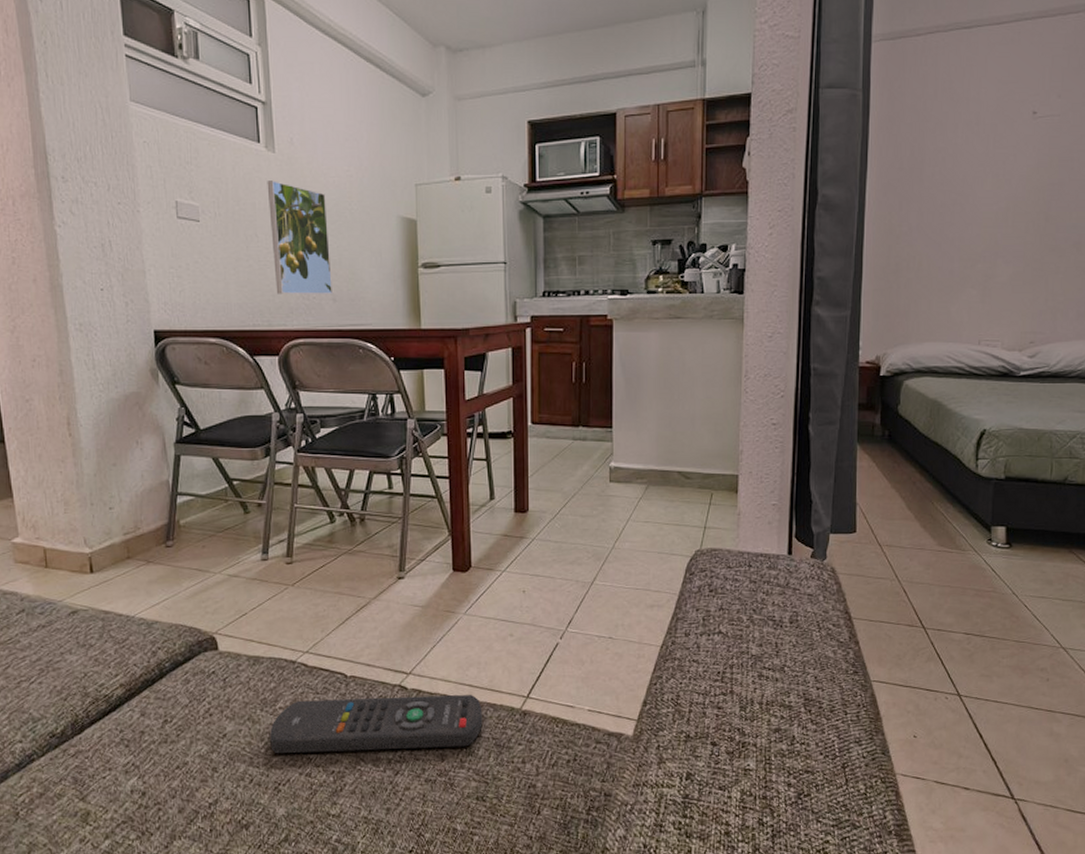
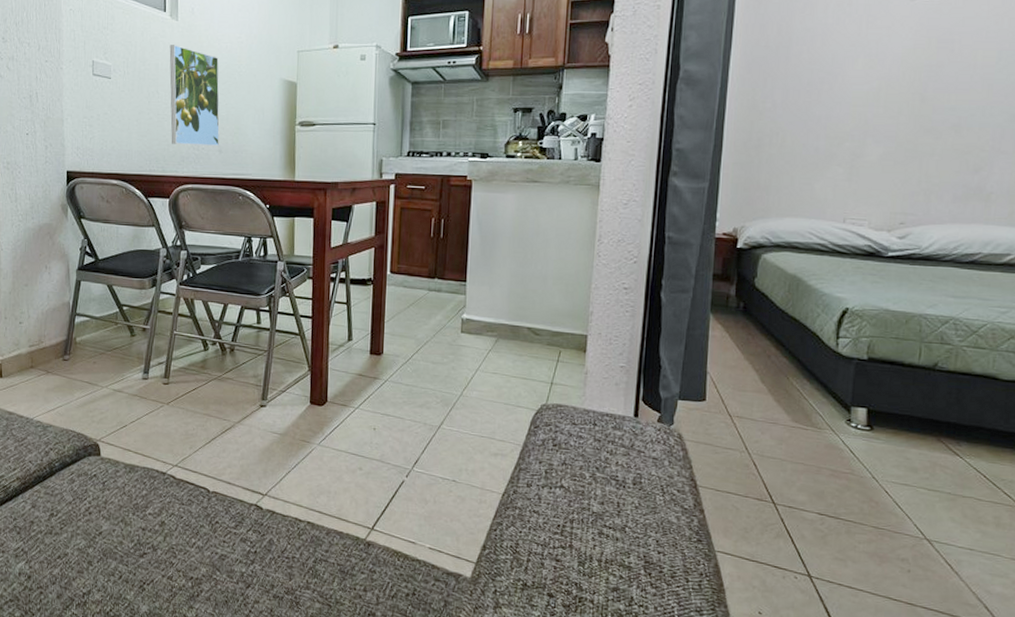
remote control: present [270,695,483,754] -> none [139,509,330,569]

